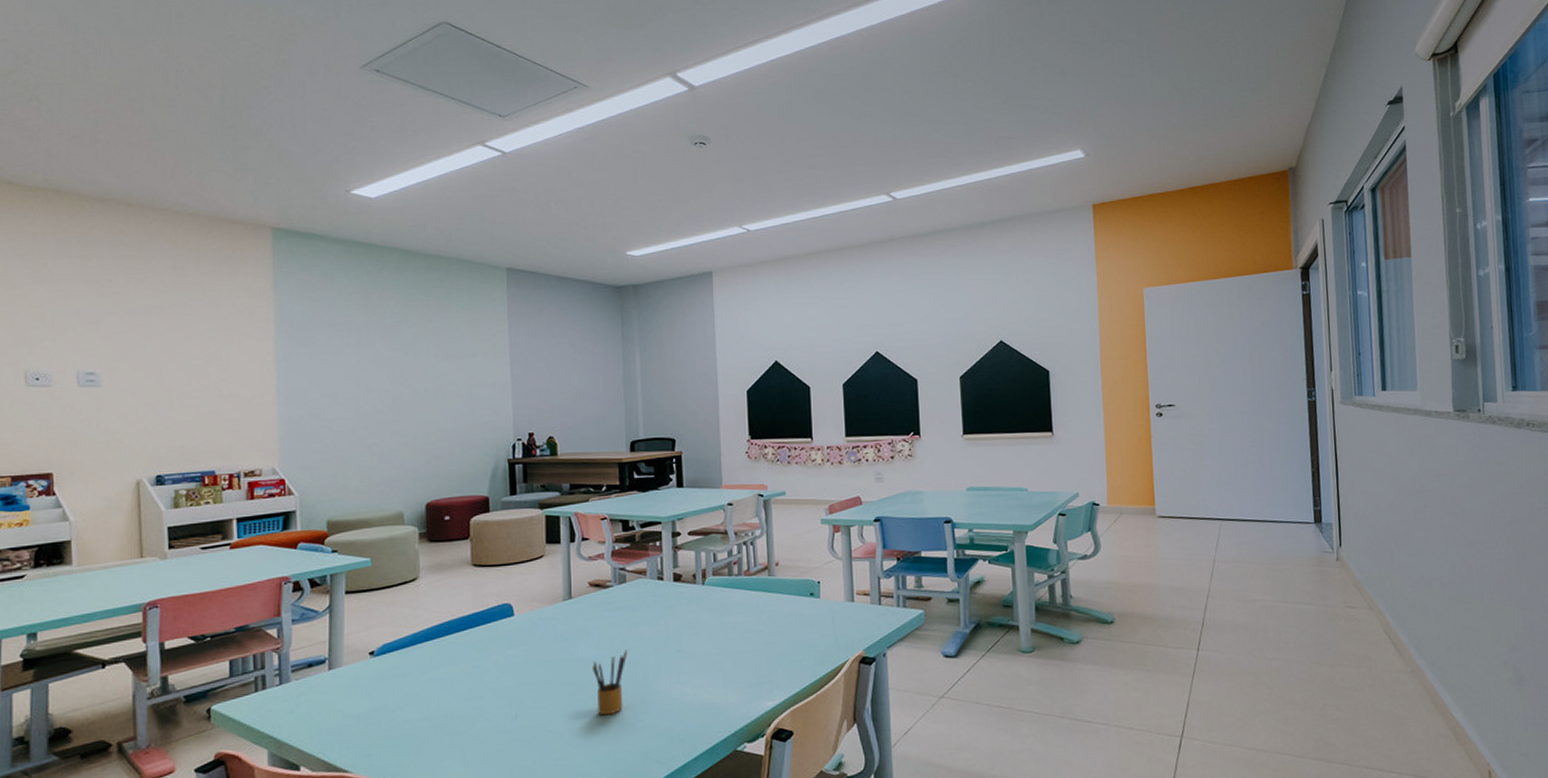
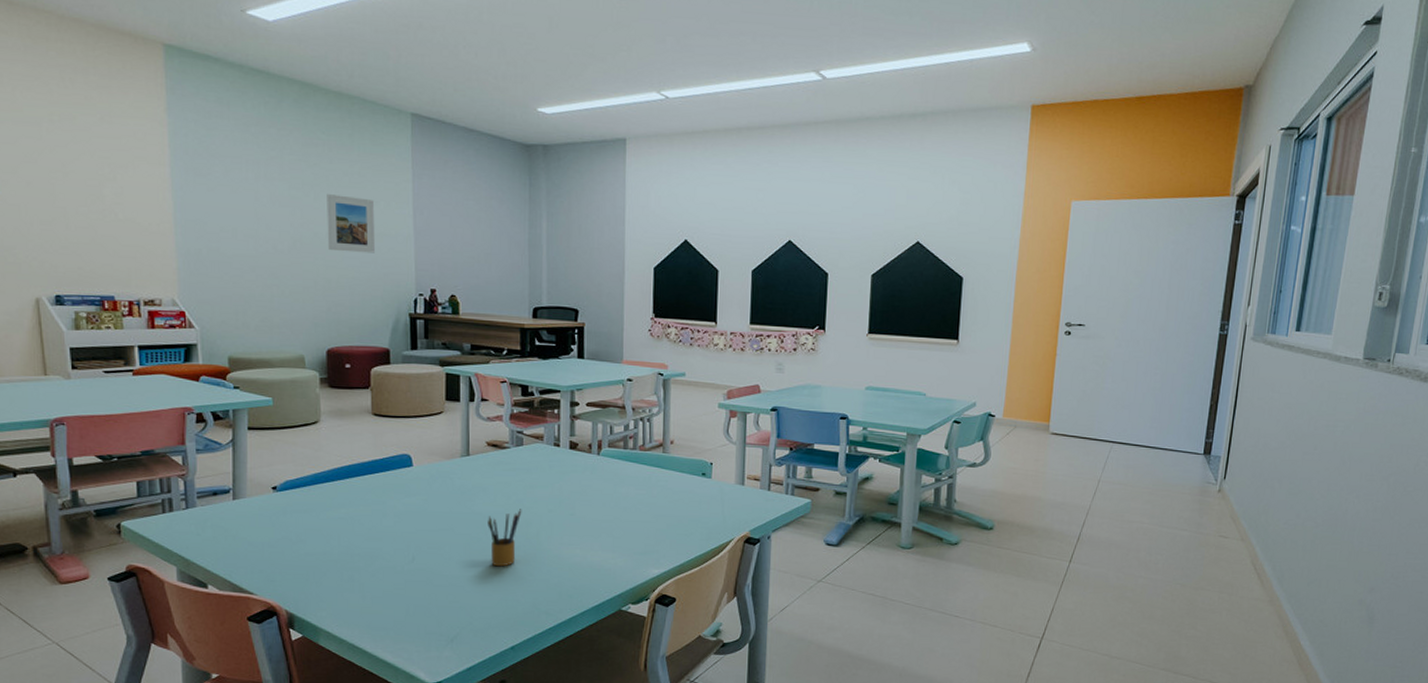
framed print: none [426,351,473,405] -> present [327,194,375,254]

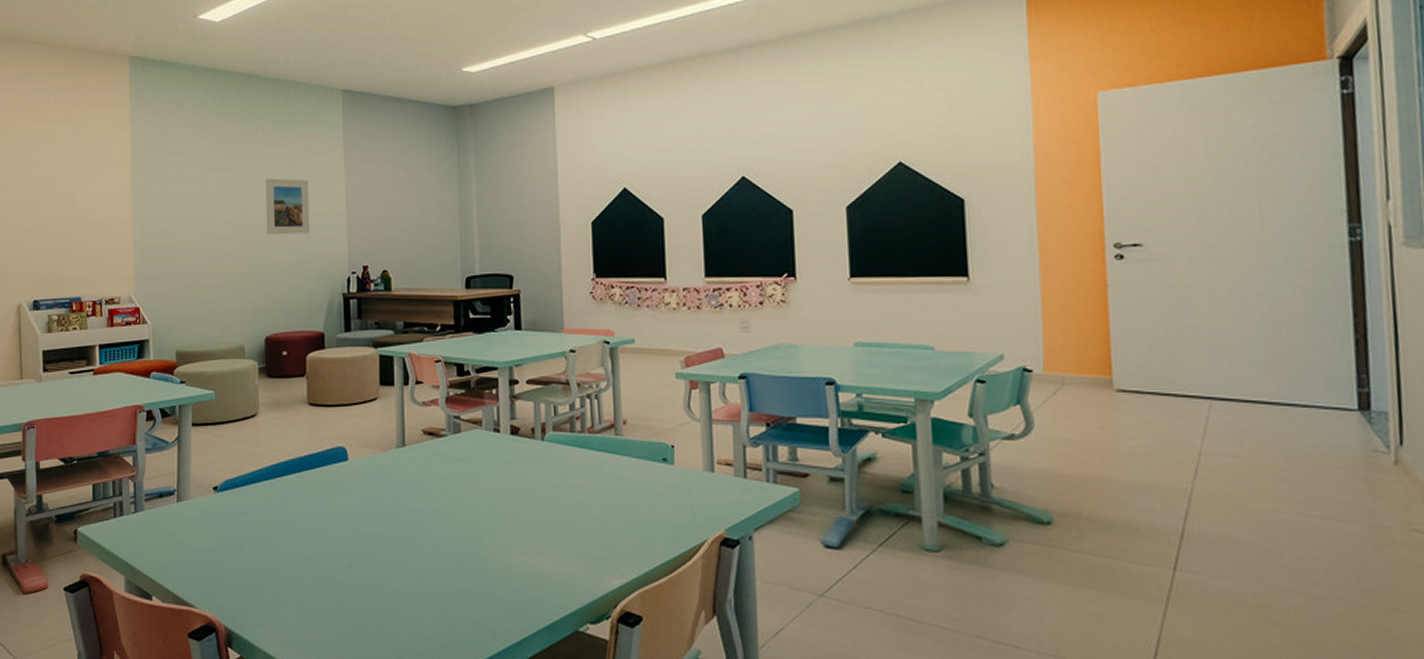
pencil box: present [488,509,522,567] -> none [426,507,462,577]

